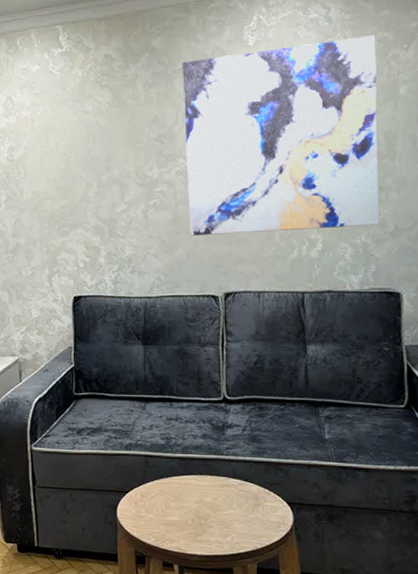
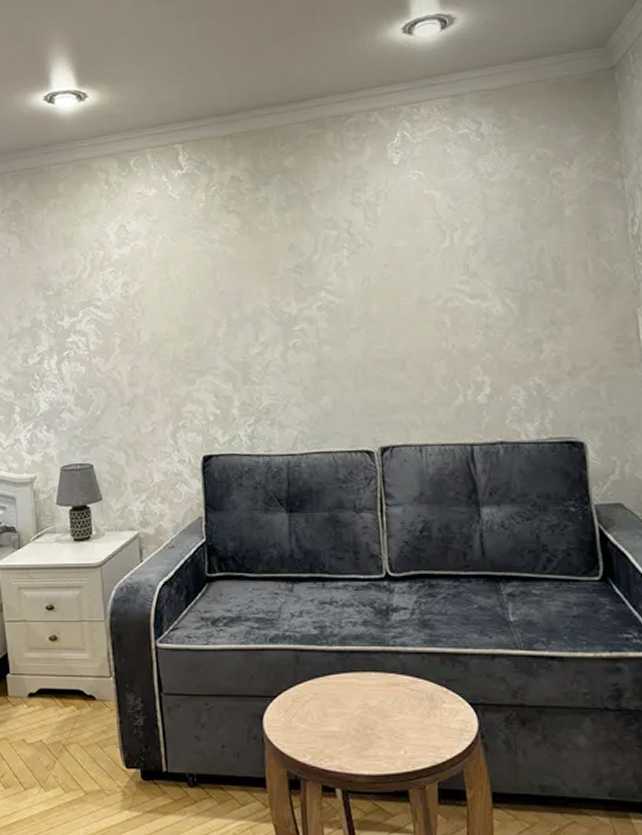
wall art: present [182,35,380,237] -> none [319,151,555,382]

